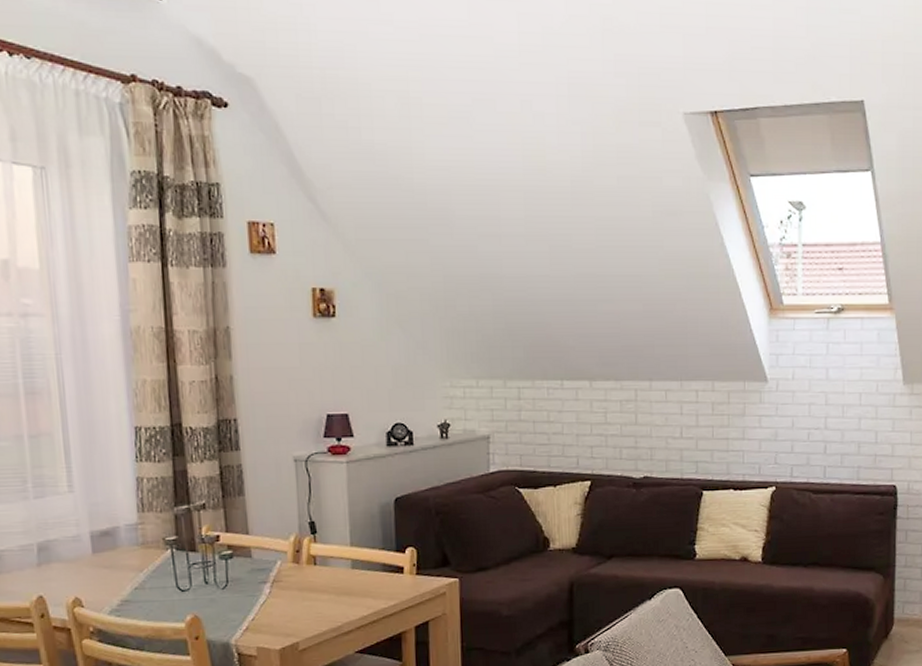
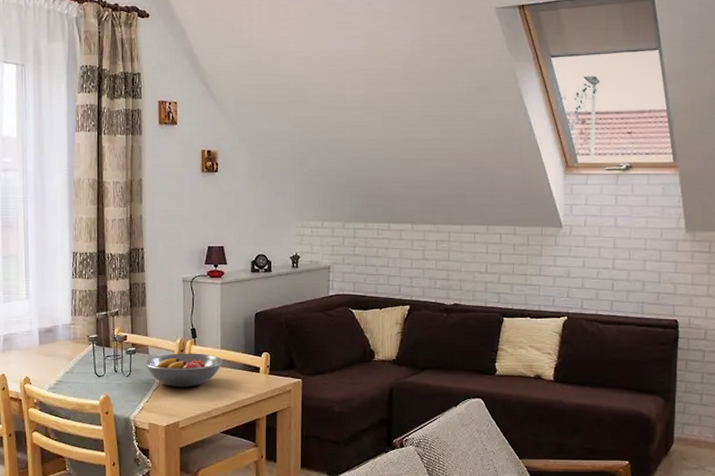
fruit bowl: none [246,553,354,599] -> present [144,353,223,387]

